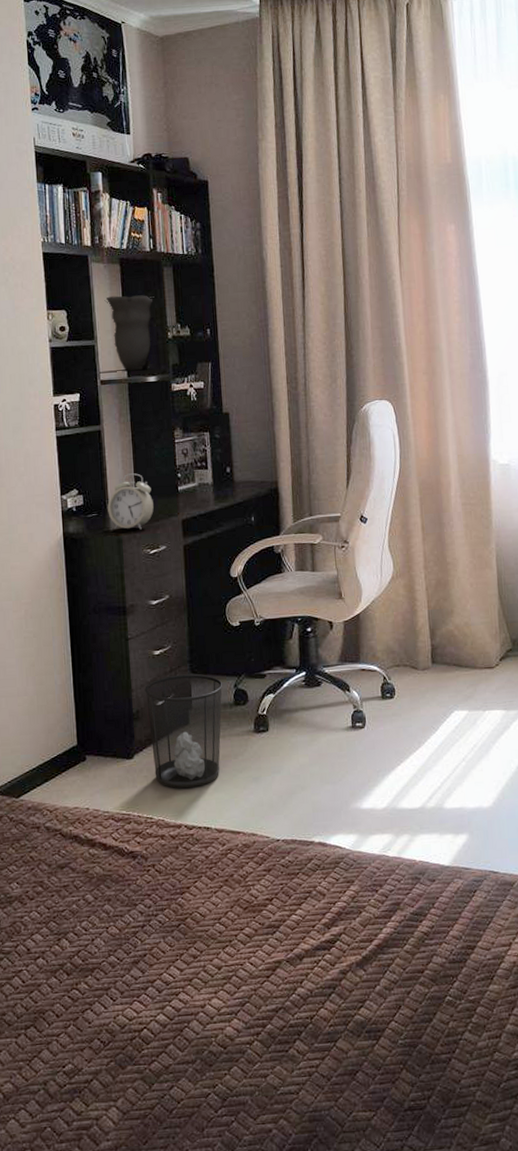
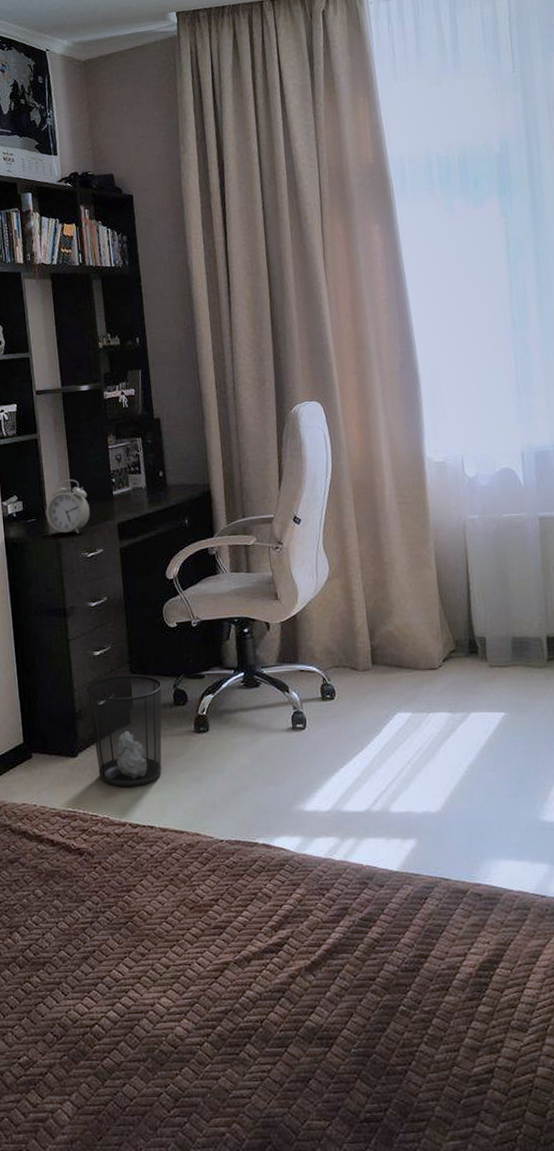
decorative vase: present [104,295,154,372] -> none [37,307,87,382]

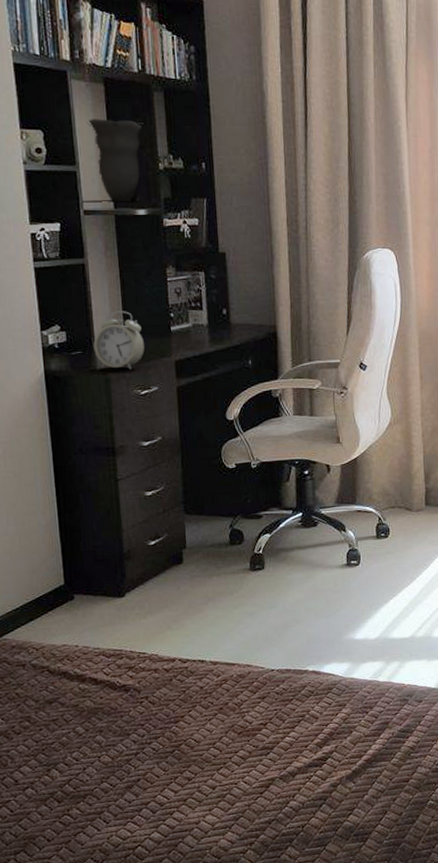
decorative vase: none [37,307,87,382] -> present [87,119,144,204]
waste bin: present [86,674,163,788] -> none [136,514,219,625]

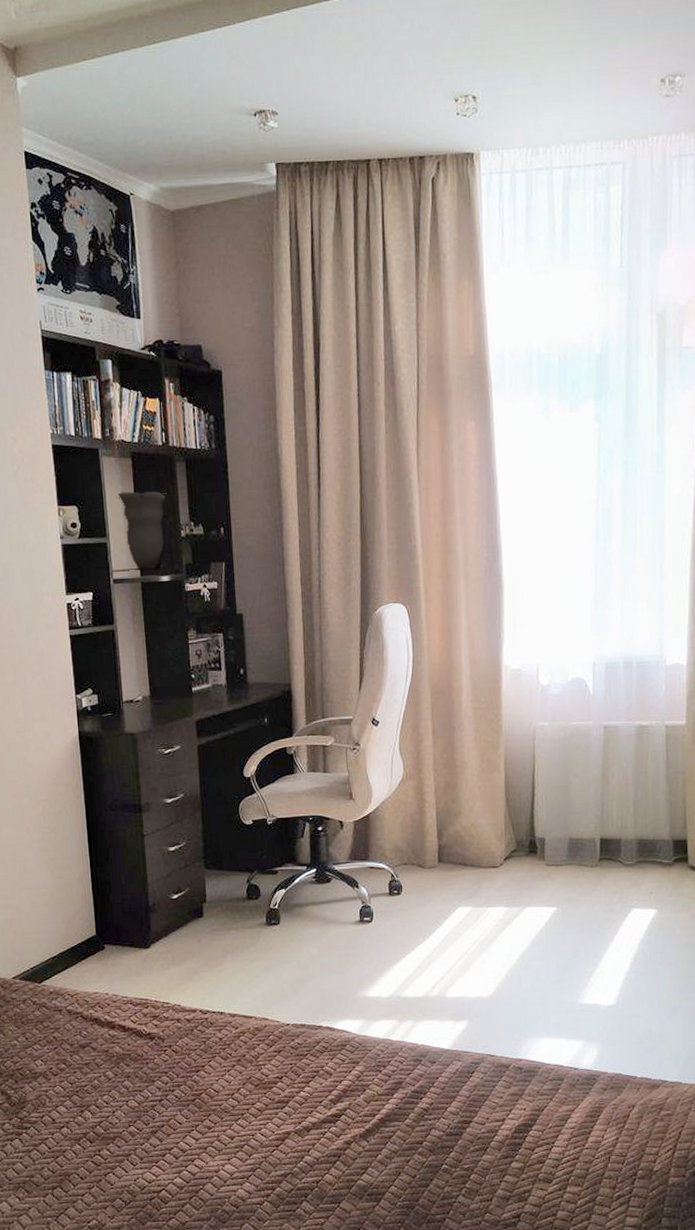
alarm clock: present [93,311,146,370] -> none [122,673,169,730]

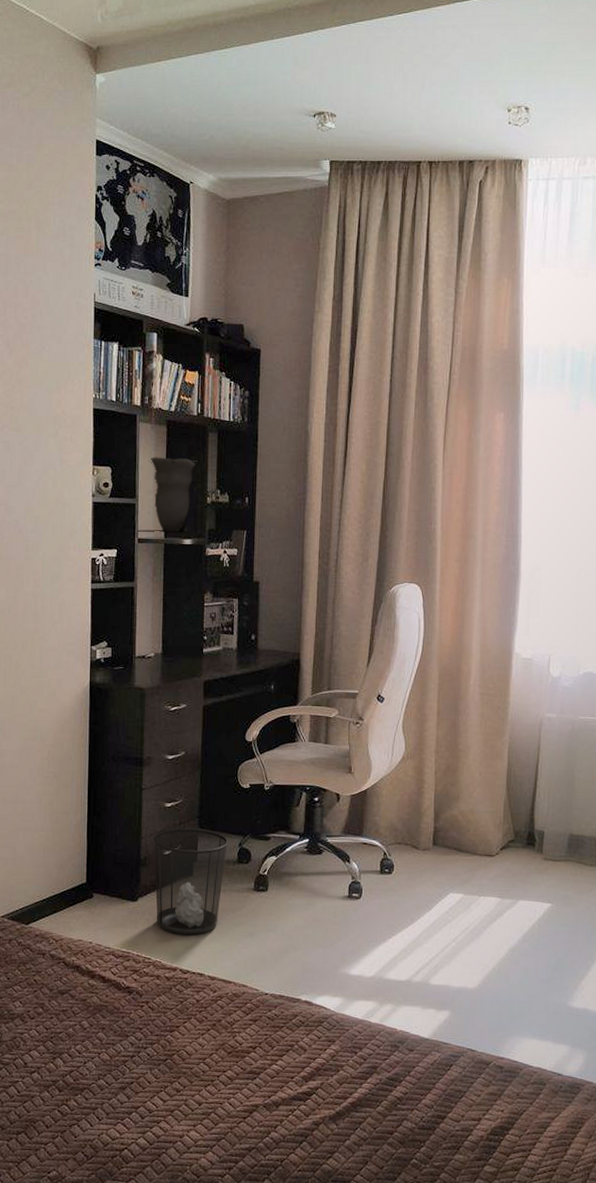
waste bin: none [160,869,236,977] -> present [154,828,229,936]

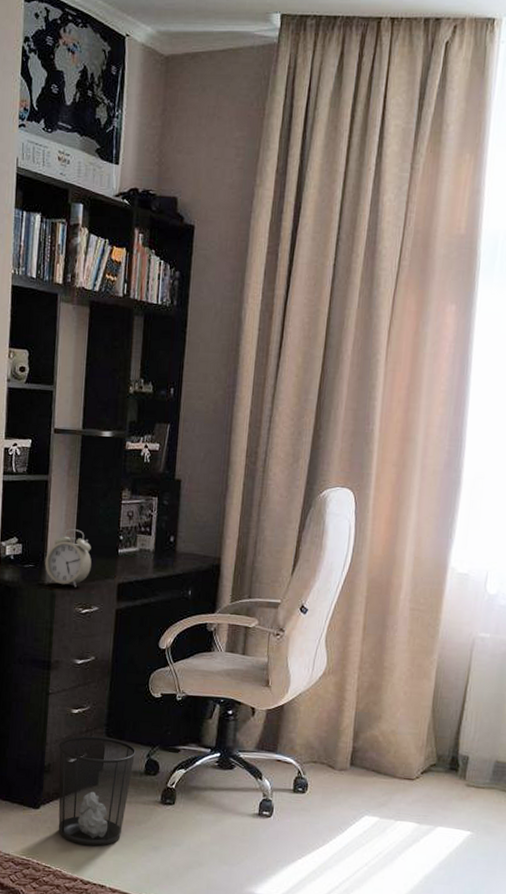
alarm clock: none [134,631,179,687] -> present [45,529,93,587]
decorative vase: present [149,457,197,534] -> none [69,340,121,424]

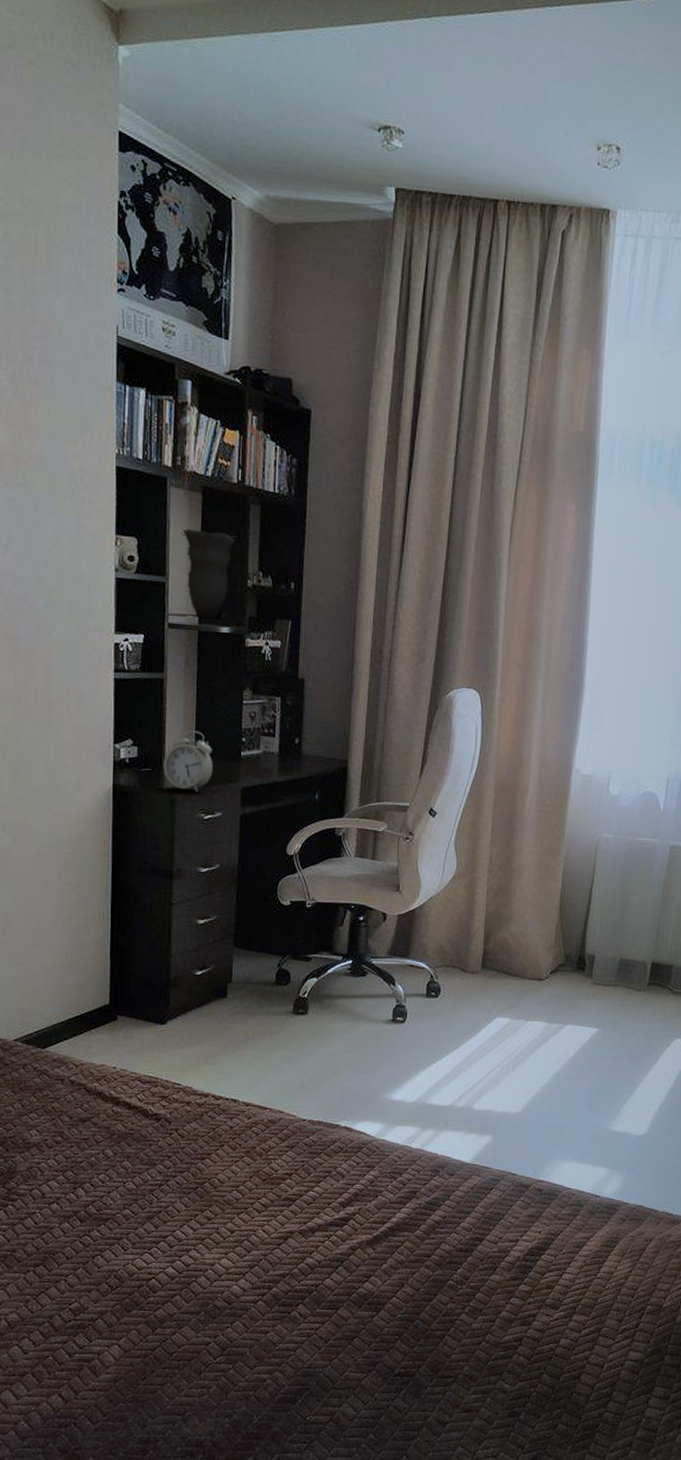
waste bin: present [58,736,136,846] -> none [184,946,266,1060]
decorative vase: none [69,340,121,424] -> present [181,529,237,620]

